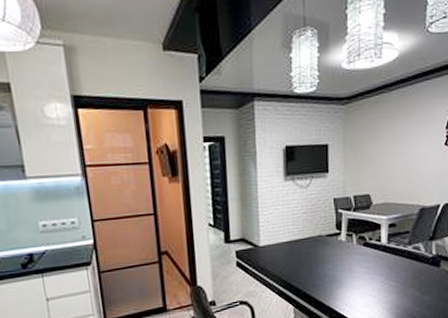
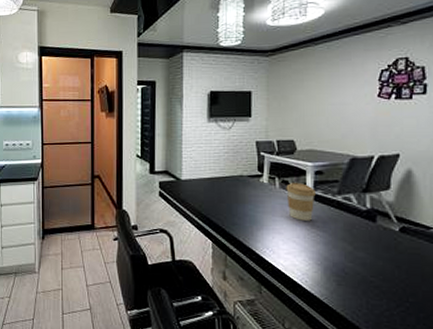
coffee cup: none [362,237,389,274] -> present [286,183,316,221]

